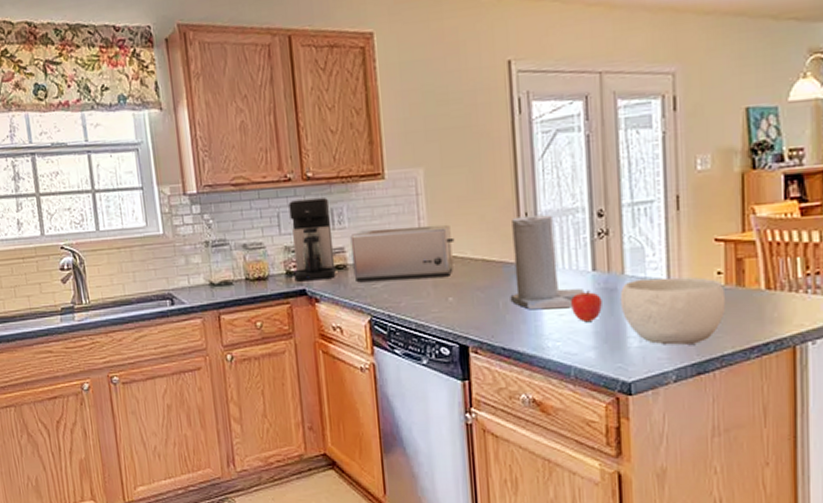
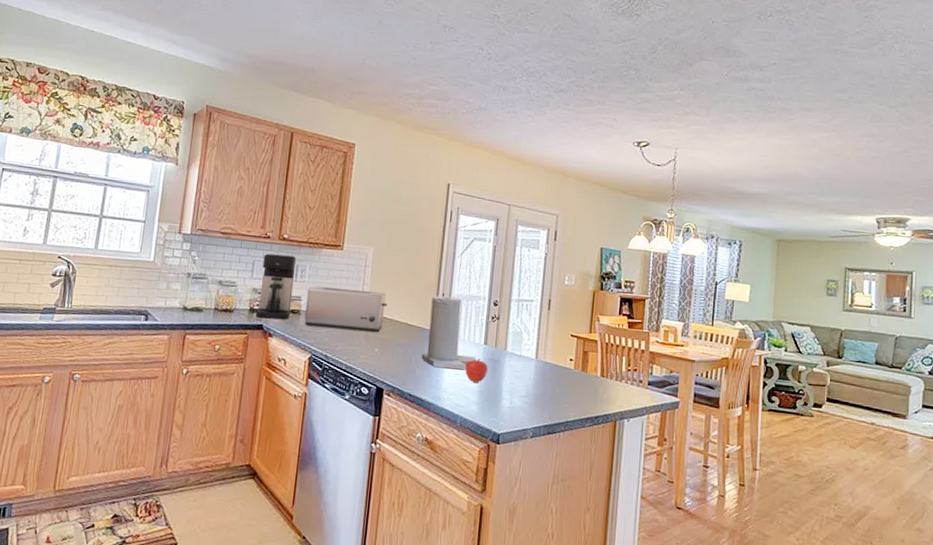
bowl: present [619,277,726,345] -> none [500,355,574,410]

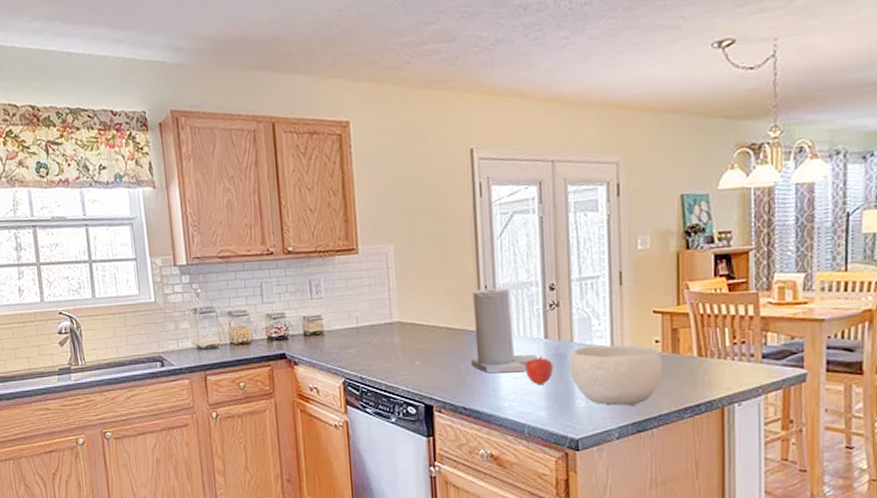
coffee maker: present [255,253,296,320] -> none [270,270,313,346]
toaster: present [304,286,388,333] -> none [327,295,421,348]
bowl: none [500,355,574,410] -> present [569,345,663,406]

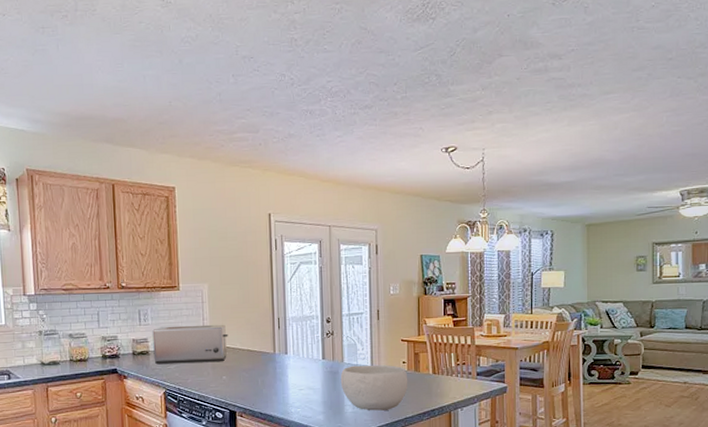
toaster: none [327,295,421,348] -> present [152,324,228,365]
paper towel: present [471,288,538,374] -> none [266,320,317,386]
fruit: present [525,356,553,385] -> none [308,373,329,395]

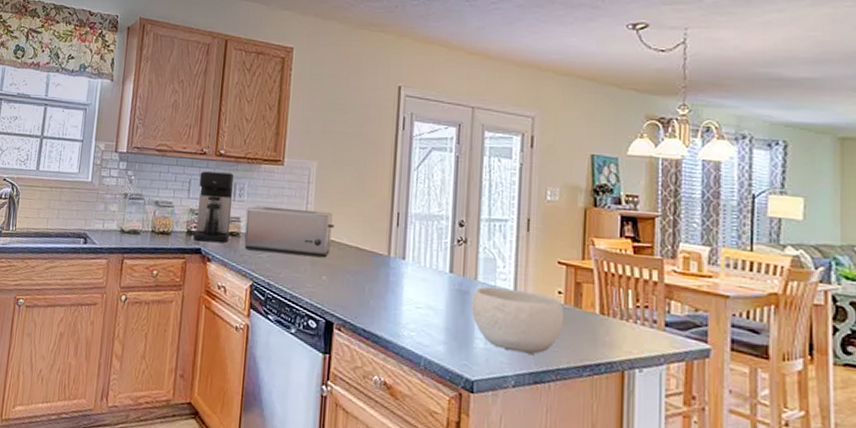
coffee maker: none [106,302,141,363] -> present [193,171,234,243]

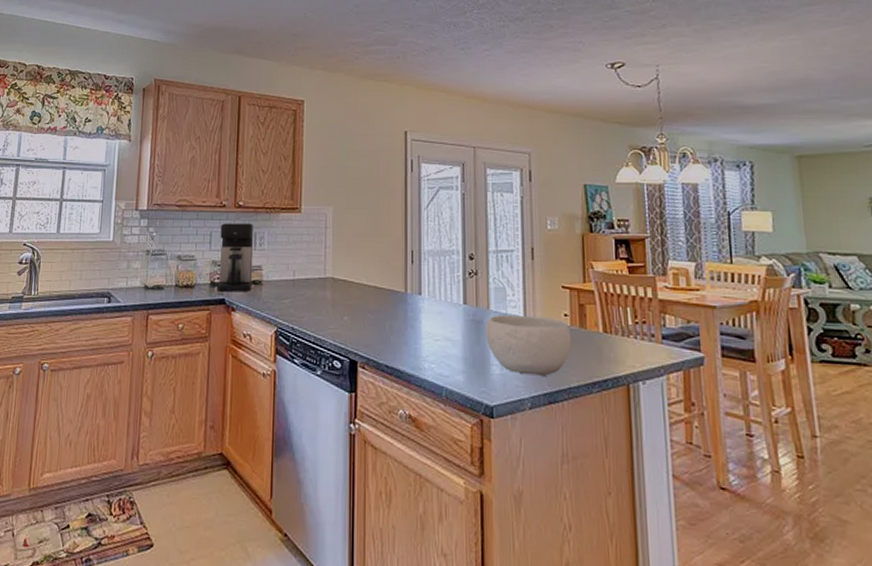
toaster: present [244,205,335,258] -> none [267,253,353,299]

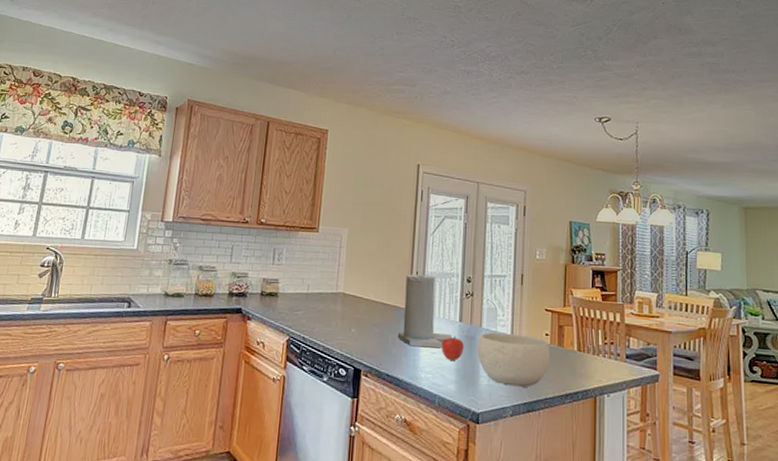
coffee maker: present [217,223,253,292] -> none [234,238,273,303]
paper towel: none [395,254,457,335] -> present [397,274,453,349]
fruit: none [445,321,471,349] -> present [441,336,464,362]

